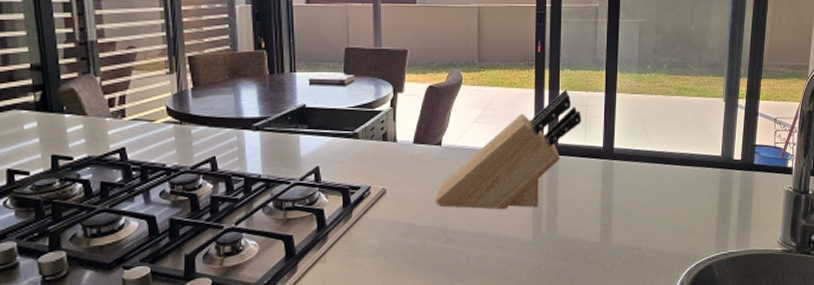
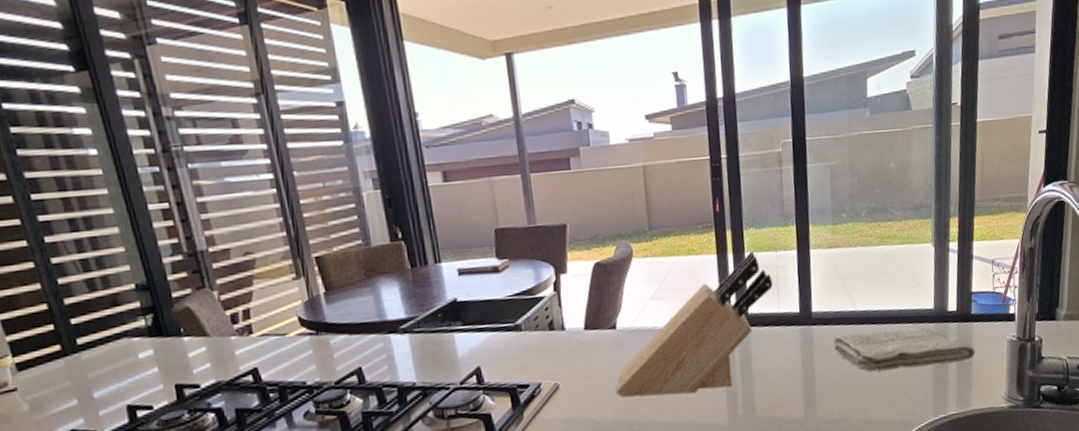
washcloth: none [631,171,756,208] -> present [834,327,976,372]

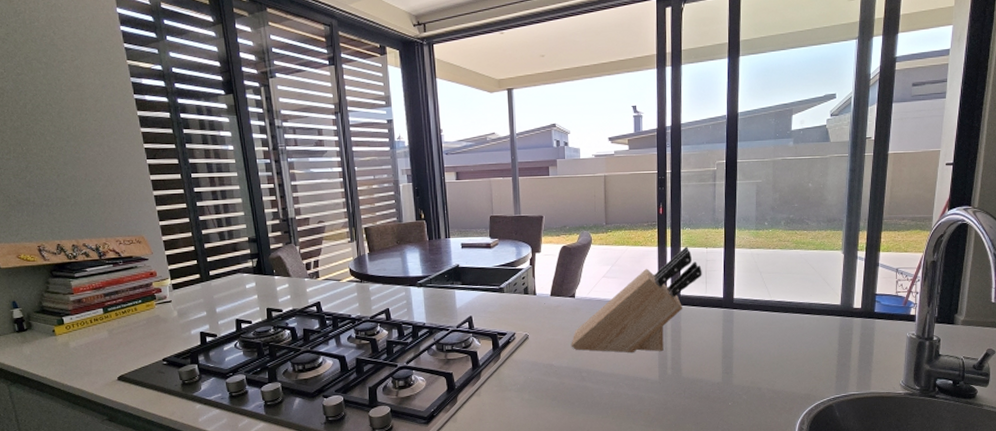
washcloth: present [834,327,976,372] -> none [751,318,877,352]

